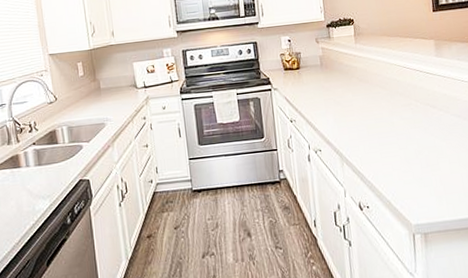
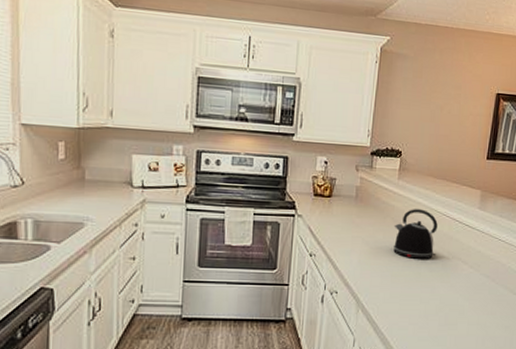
kettle: none [360,65,405,111] -> present [393,209,438,260]

